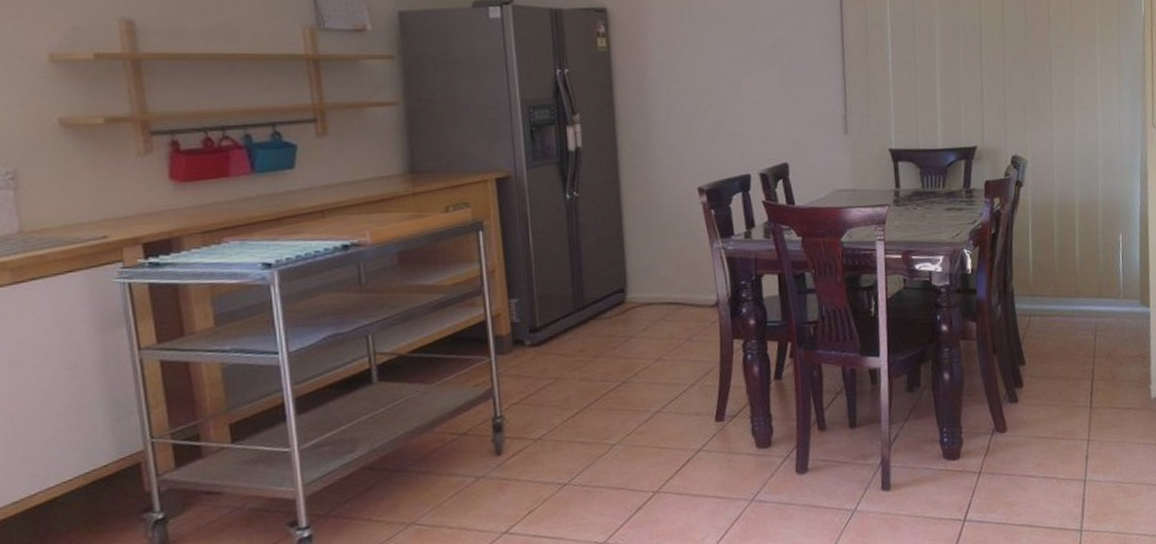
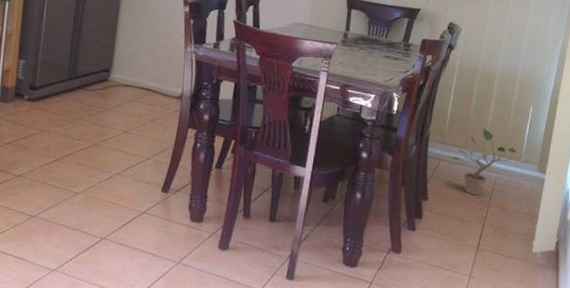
potted plant: none [1044,269,1114,348] -> present [452,127,517,196]

